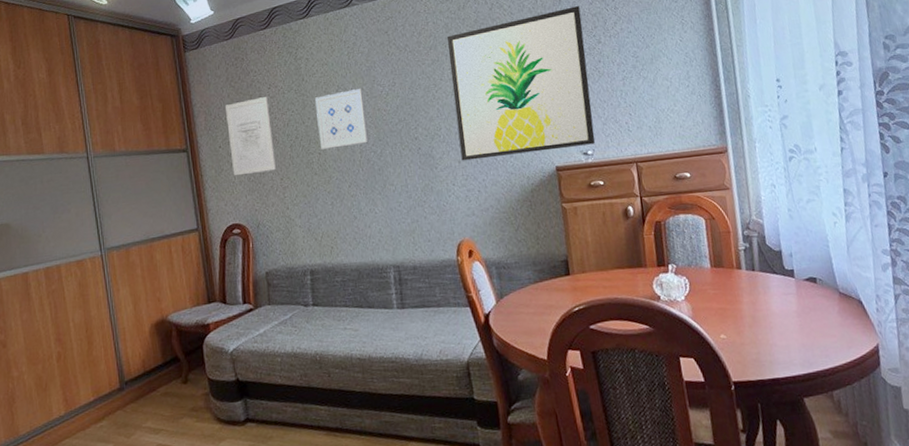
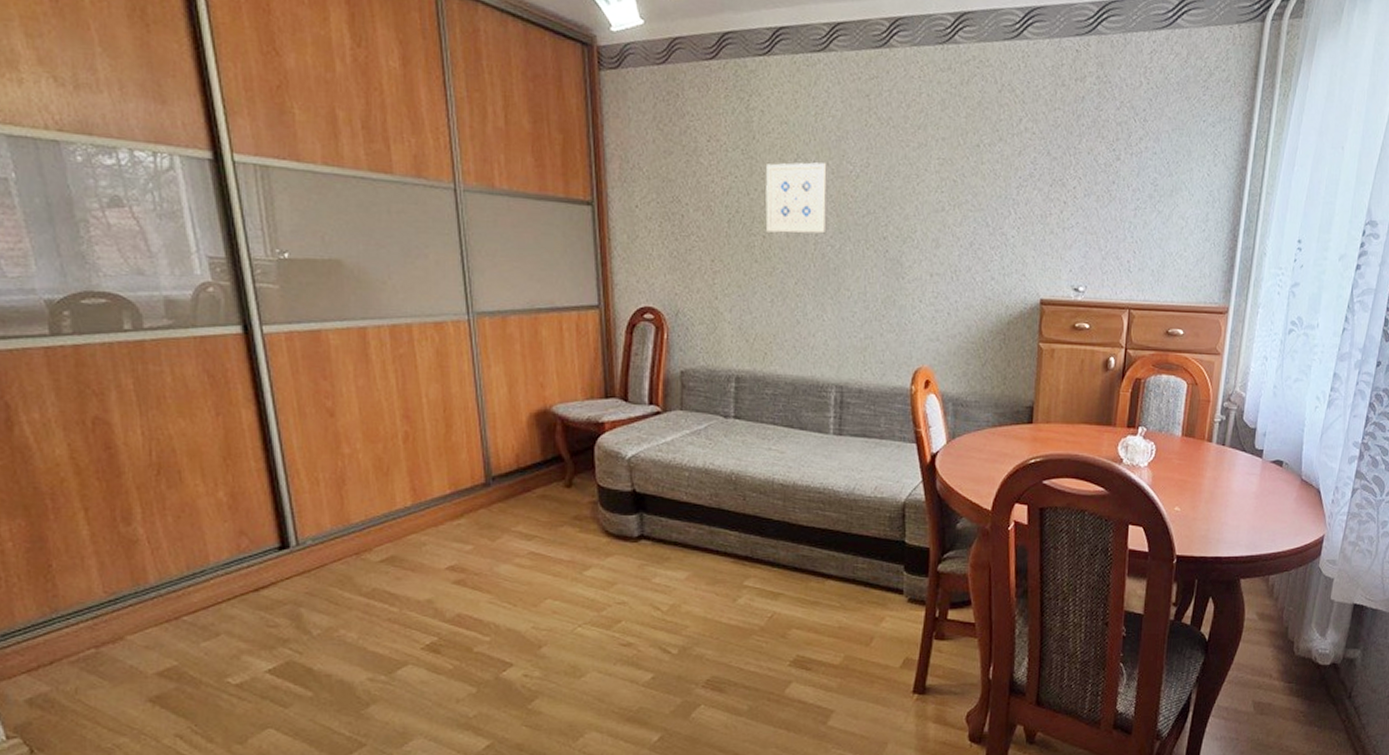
wall art: present [226,97,276,176] -> none [648,150,707,249]
wall art: present [447,6,596,161] -> none [934,108,1104,280]

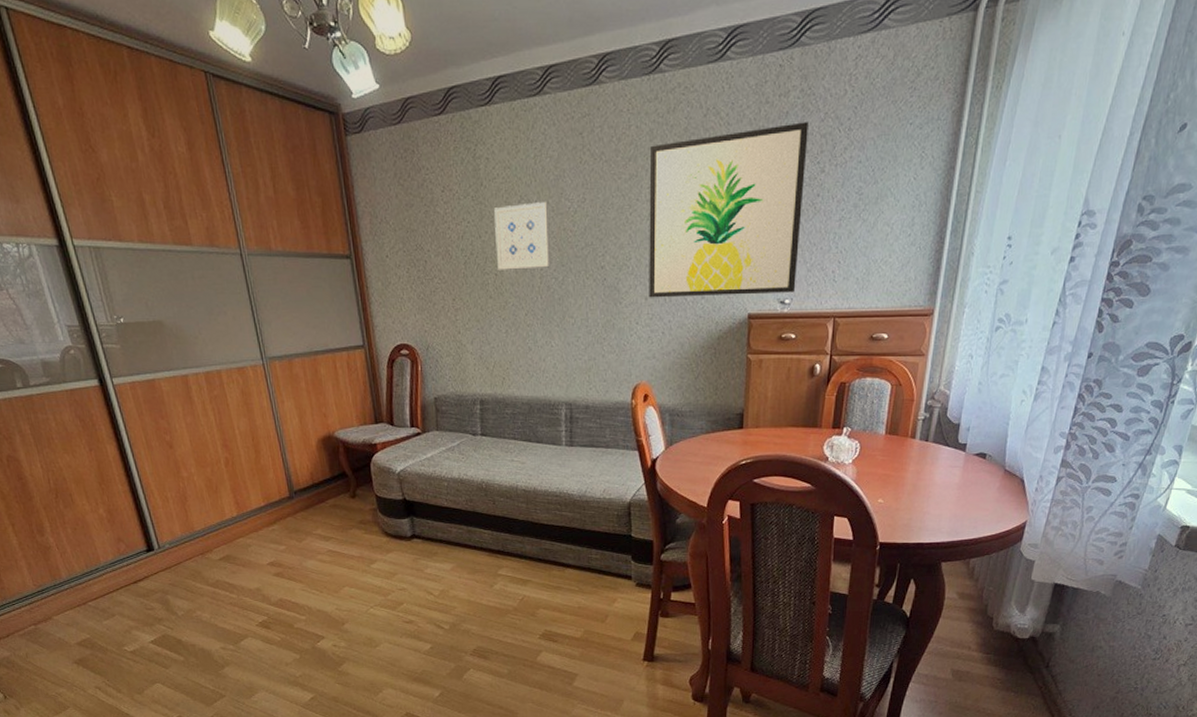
wall art: none [934,108,1104,280] -> present [649,122,809,298]

